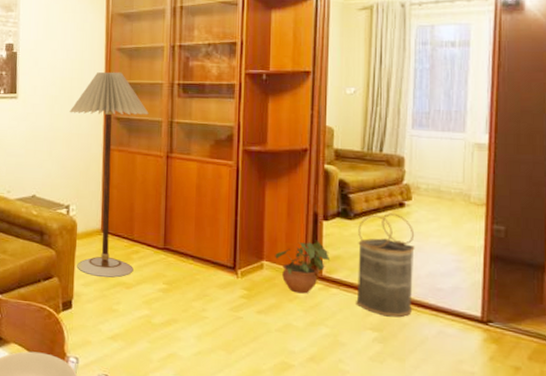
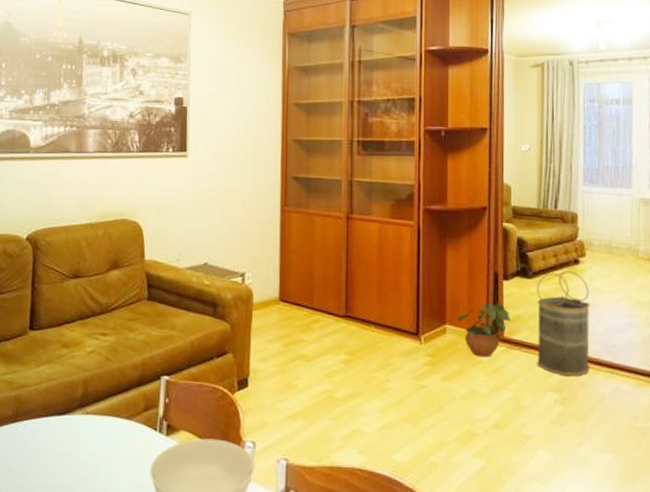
floor lamp: present [69,72,149,278] -> none [244,128,328,350]

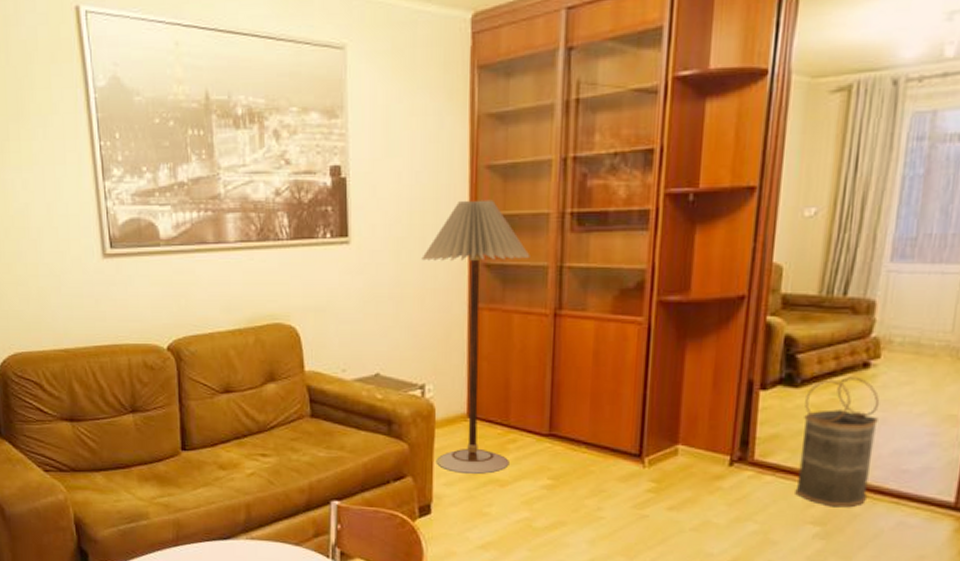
floor lamp: none [244,128,328,350] -> present [421,199,530,474]
potted plant: present [457,301,510,357] -> none [694,415,765,484]

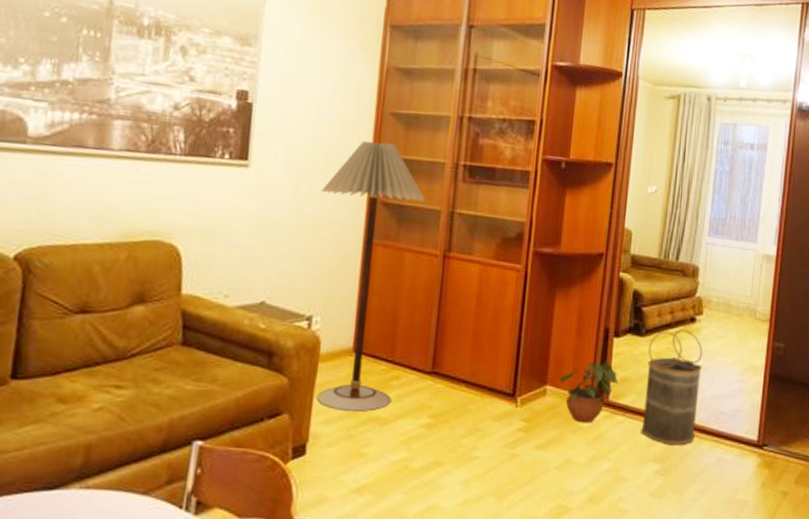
potted plant: none [694,415,765,484] -> present [560,360,618,423]

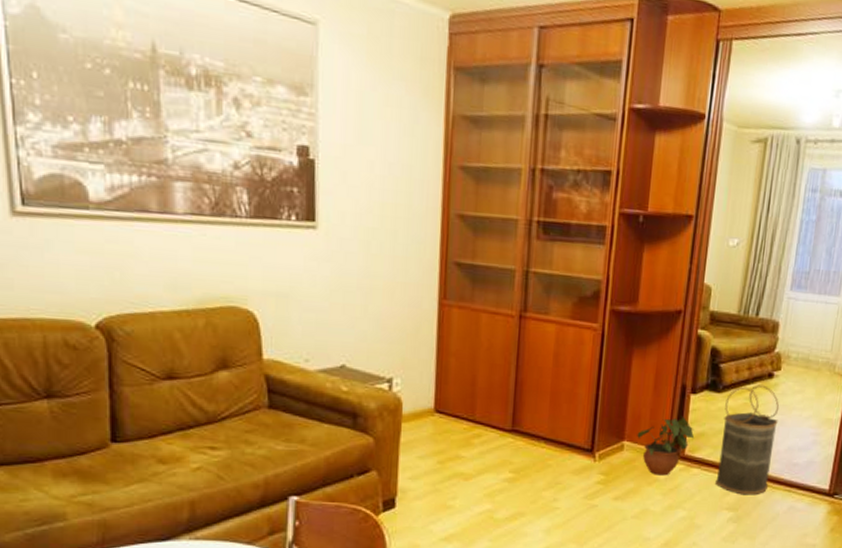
floor lamp: present [316,141,426,412] -> none [392,198,499,468]

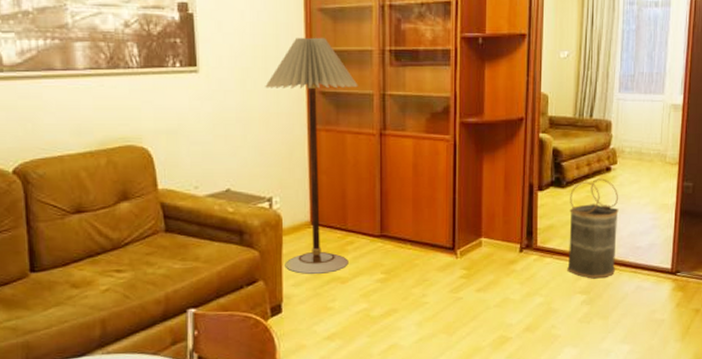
floor lamp: none [392,198,499,468] -> present [265,37,358,274]
potted plant: present [637,416,694,476] -> none [493,211,544,267]

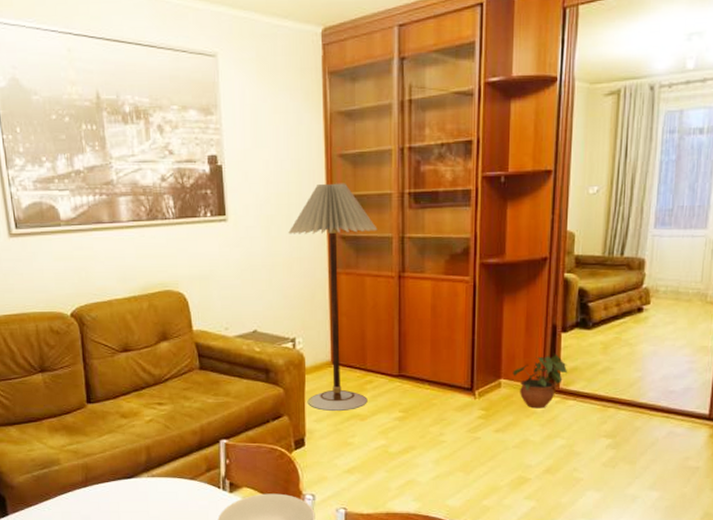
potted plant: none [493,211,544,267] -> present [513,353,567,409]
basket: present [567,178,619,279] -> none [592,319,651,423]

